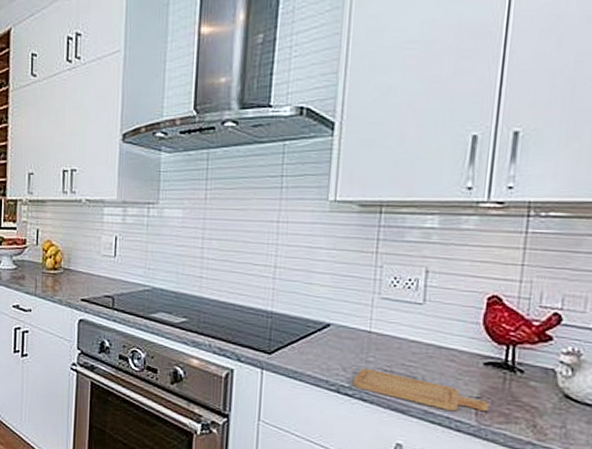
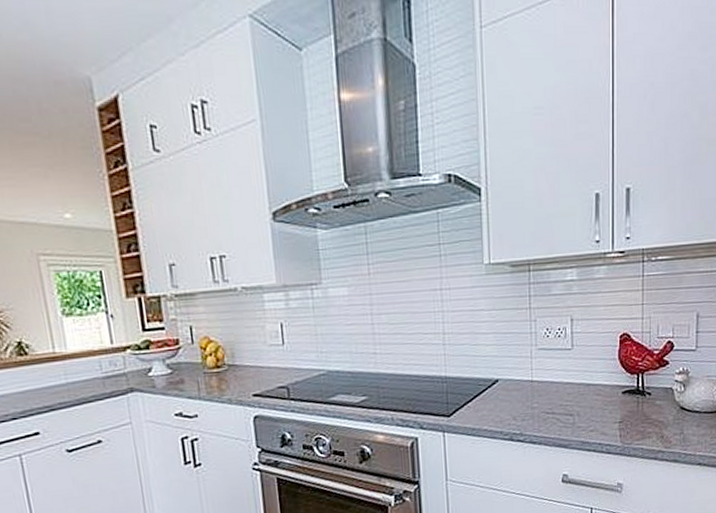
chopping board: present [352,369,490,412] -> none [522,414,629,438]

